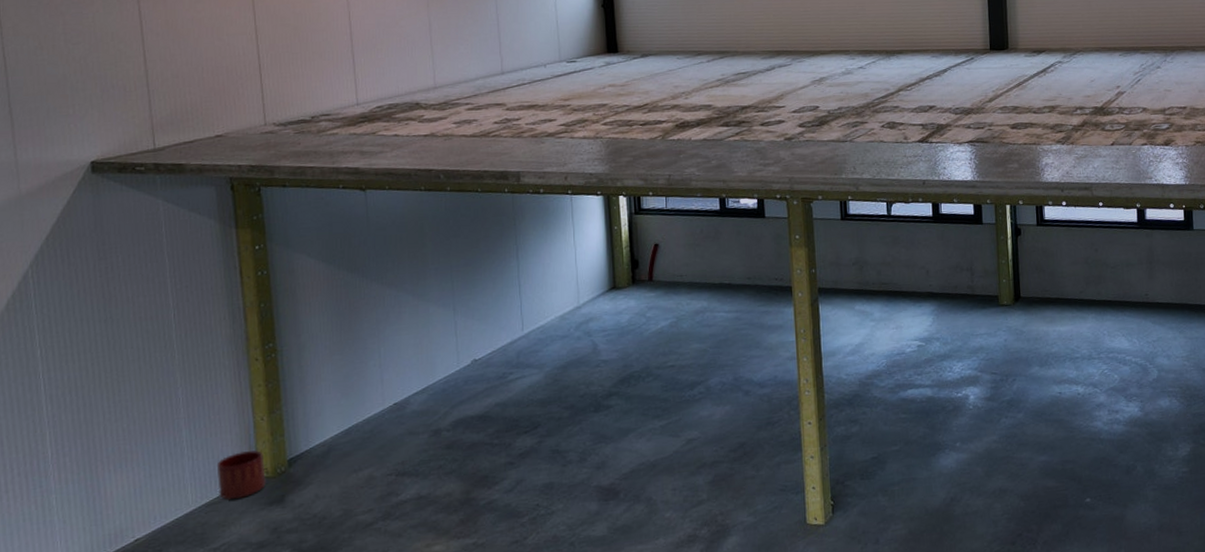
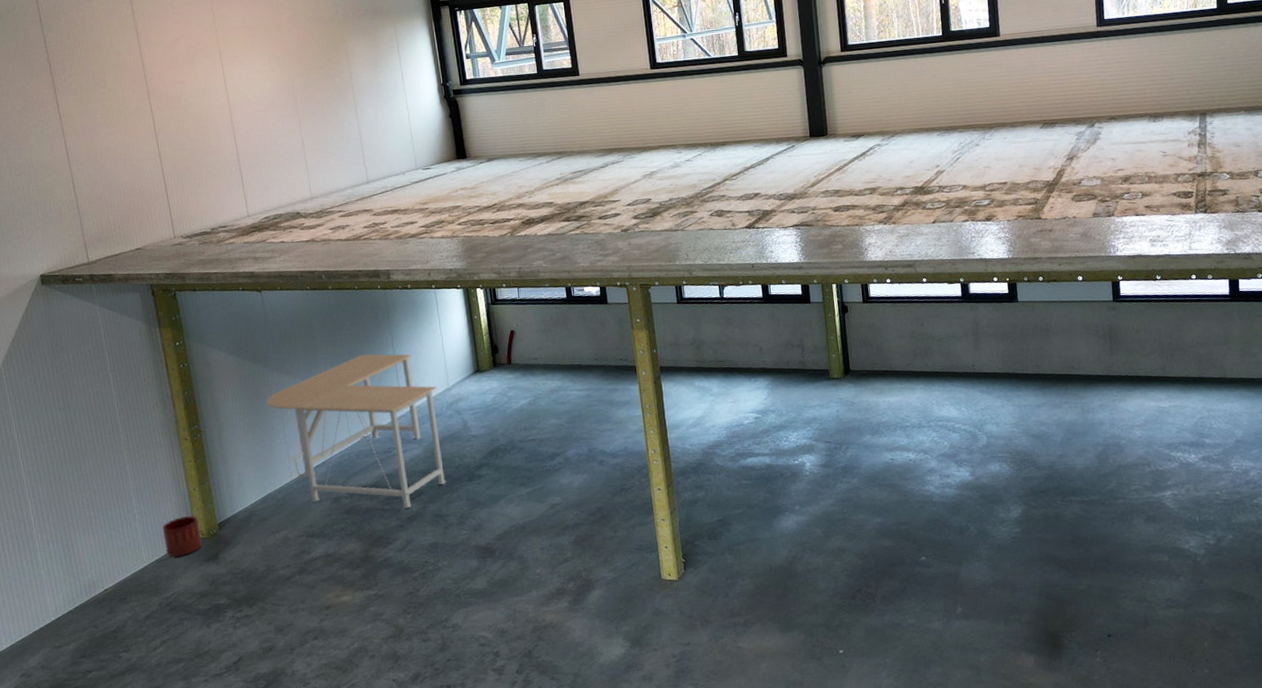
desk: none [361,265,568,444] -> present [266,354,446,509]

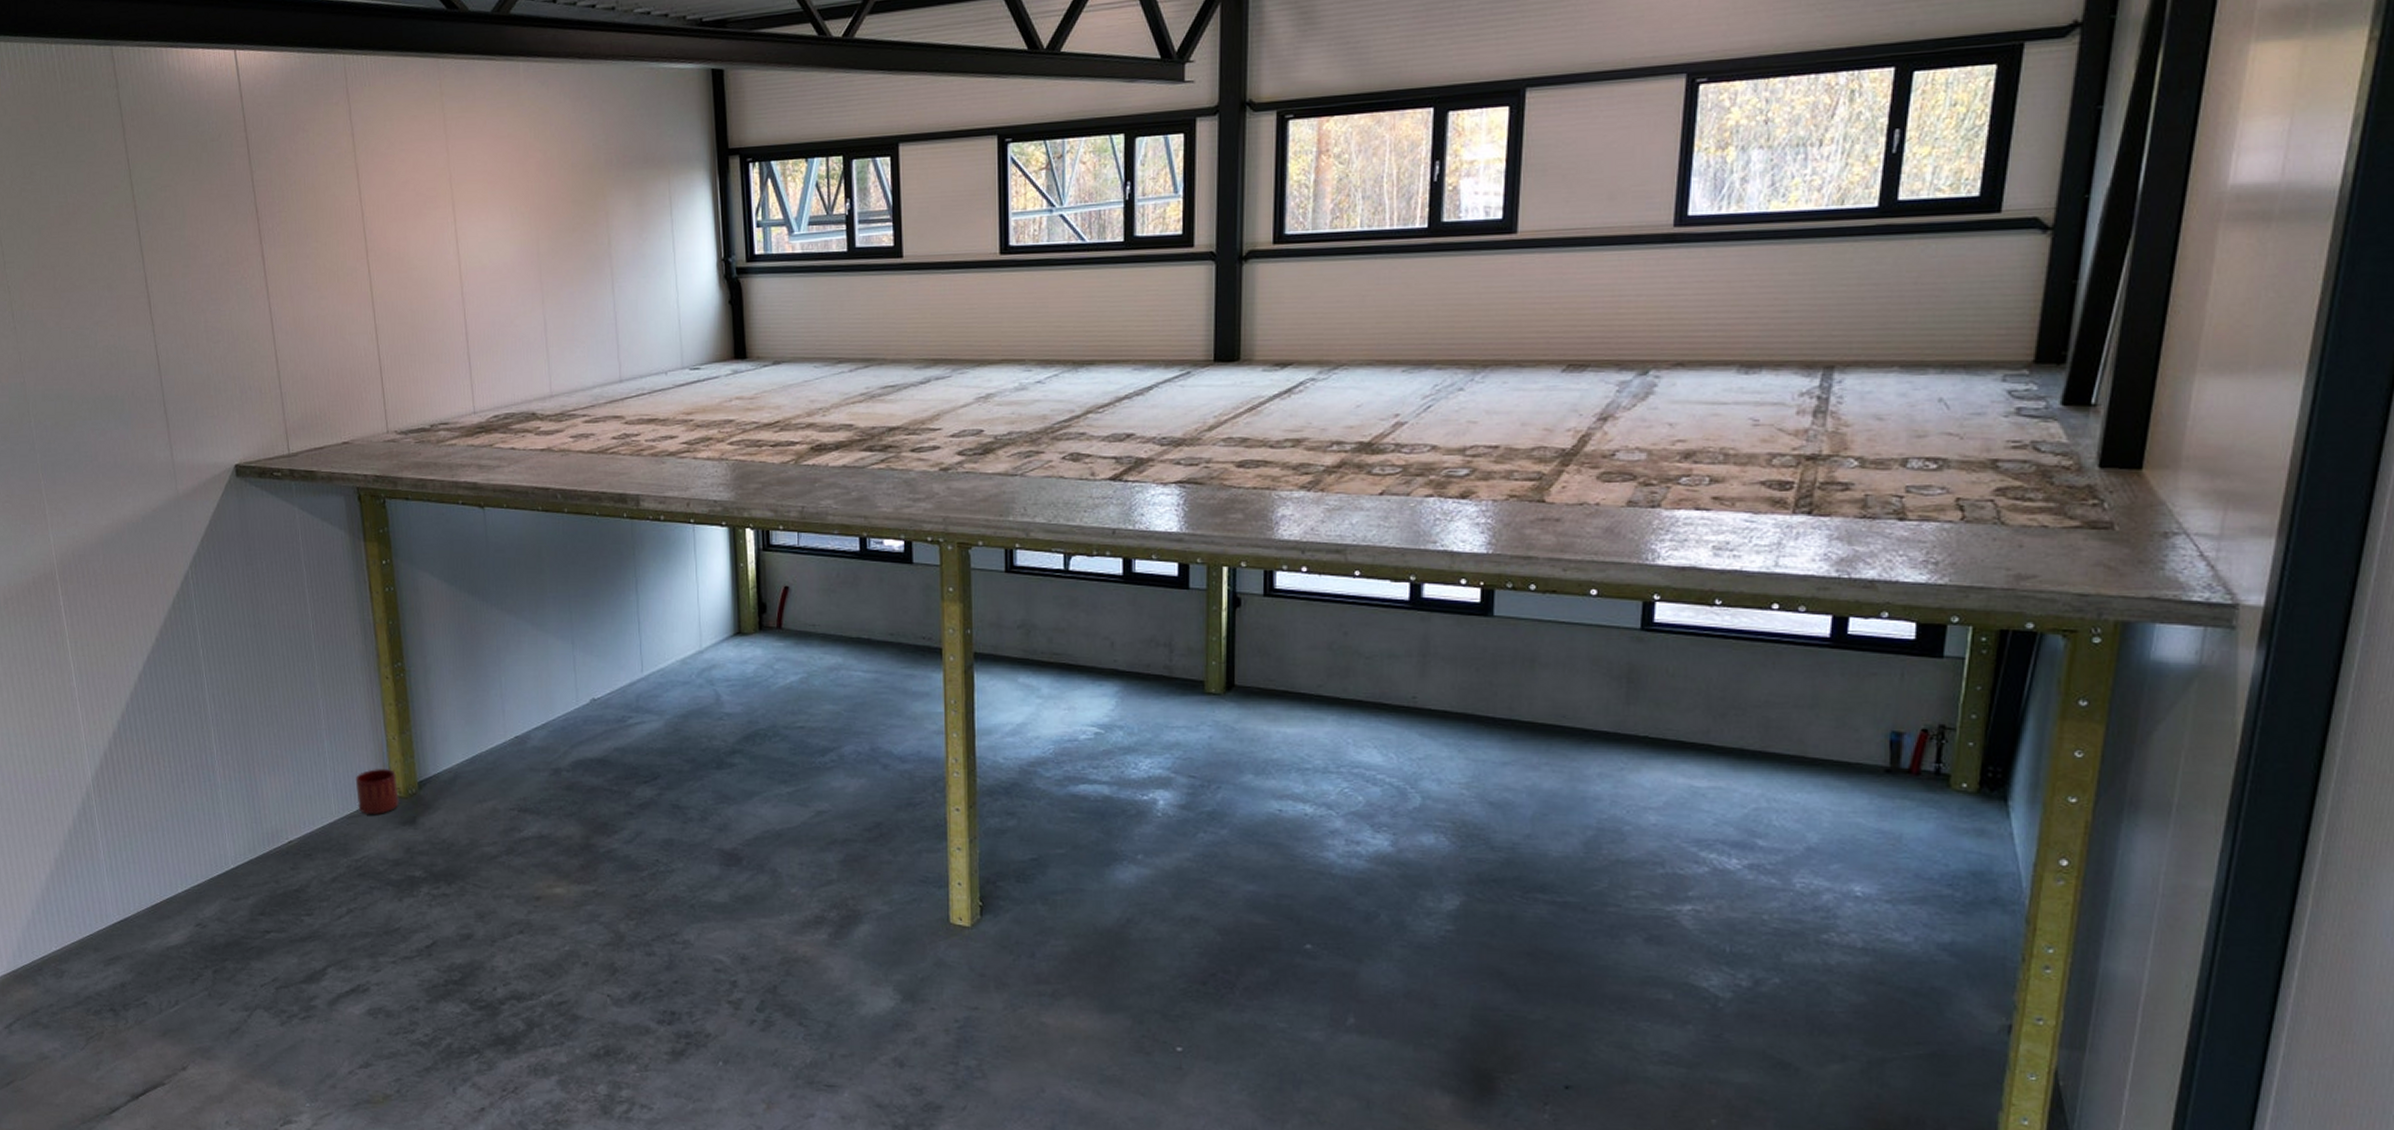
desk: present [266,354,446,509] -> none [482,597,689,793]

